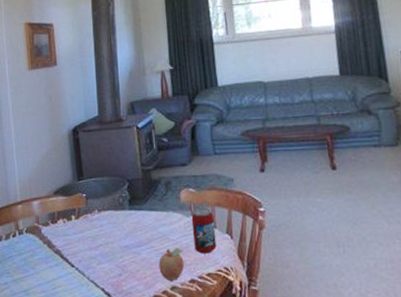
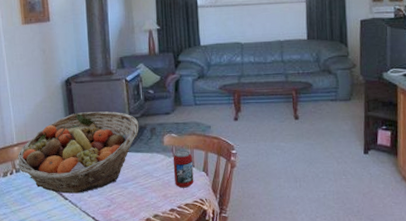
fruit basket: none [21,163,153,260] -> present [17,111,139,194]
fruit: present [159,247,184,281] -> none [143,183,166,210]

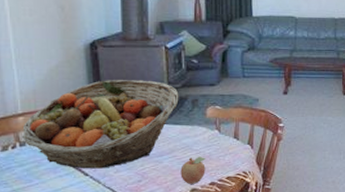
fruit: none [143,183,166,210] -> present [180,156,206,184]
beverage can: present [173,150,194,188] -> none [216,122,238,161]

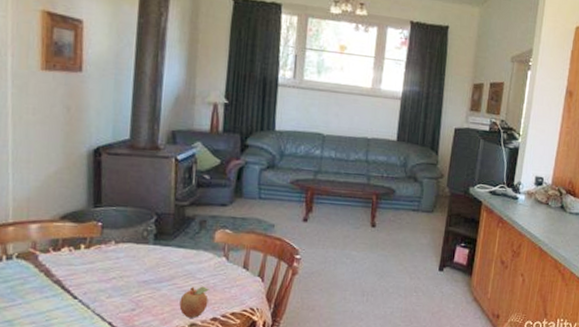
fruit basket: present [22,80,179,169] -> none [10,191,186,292]

